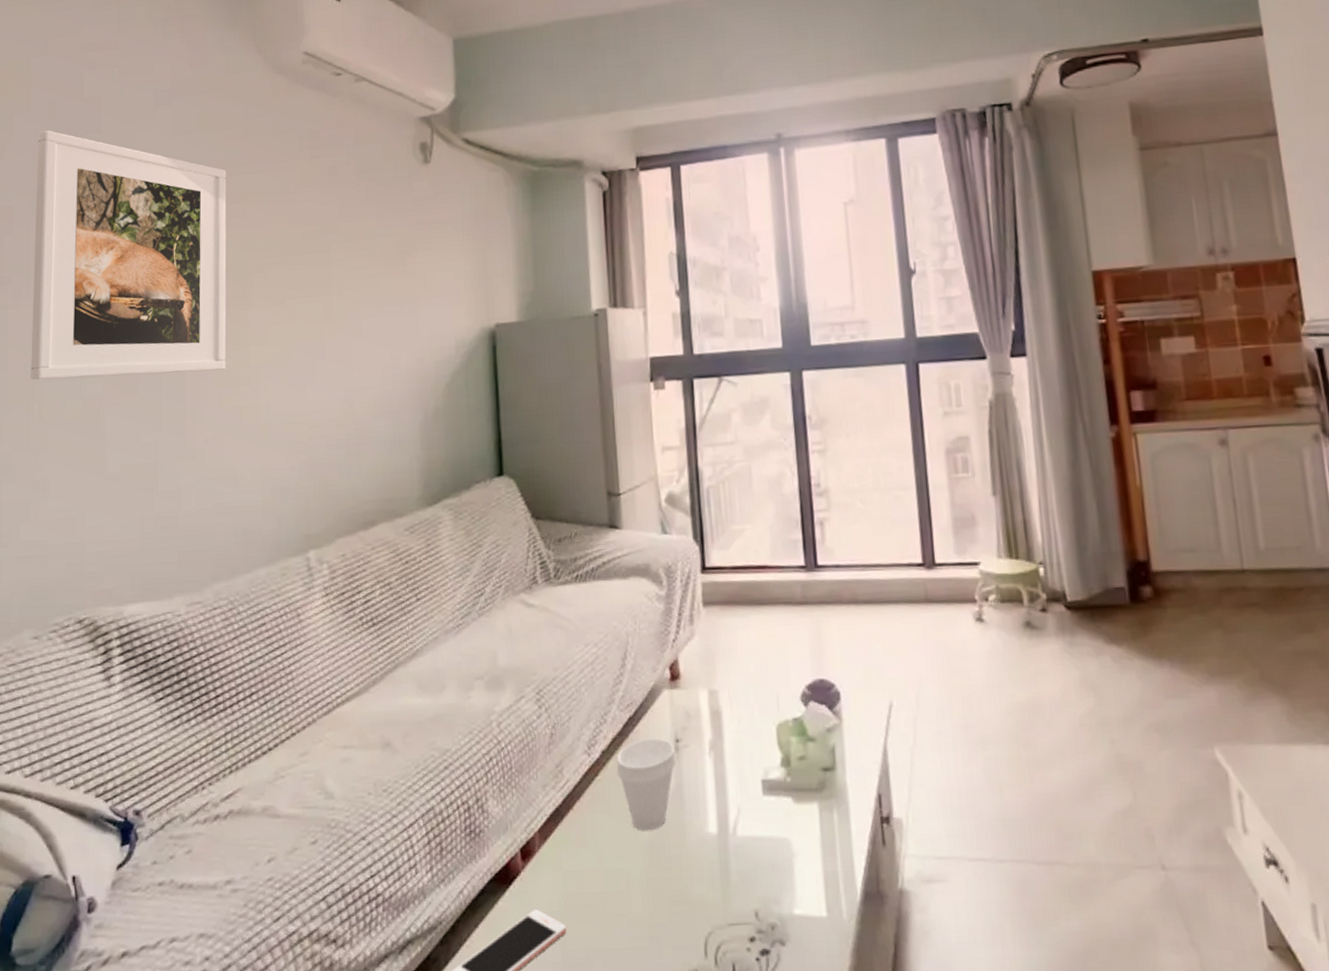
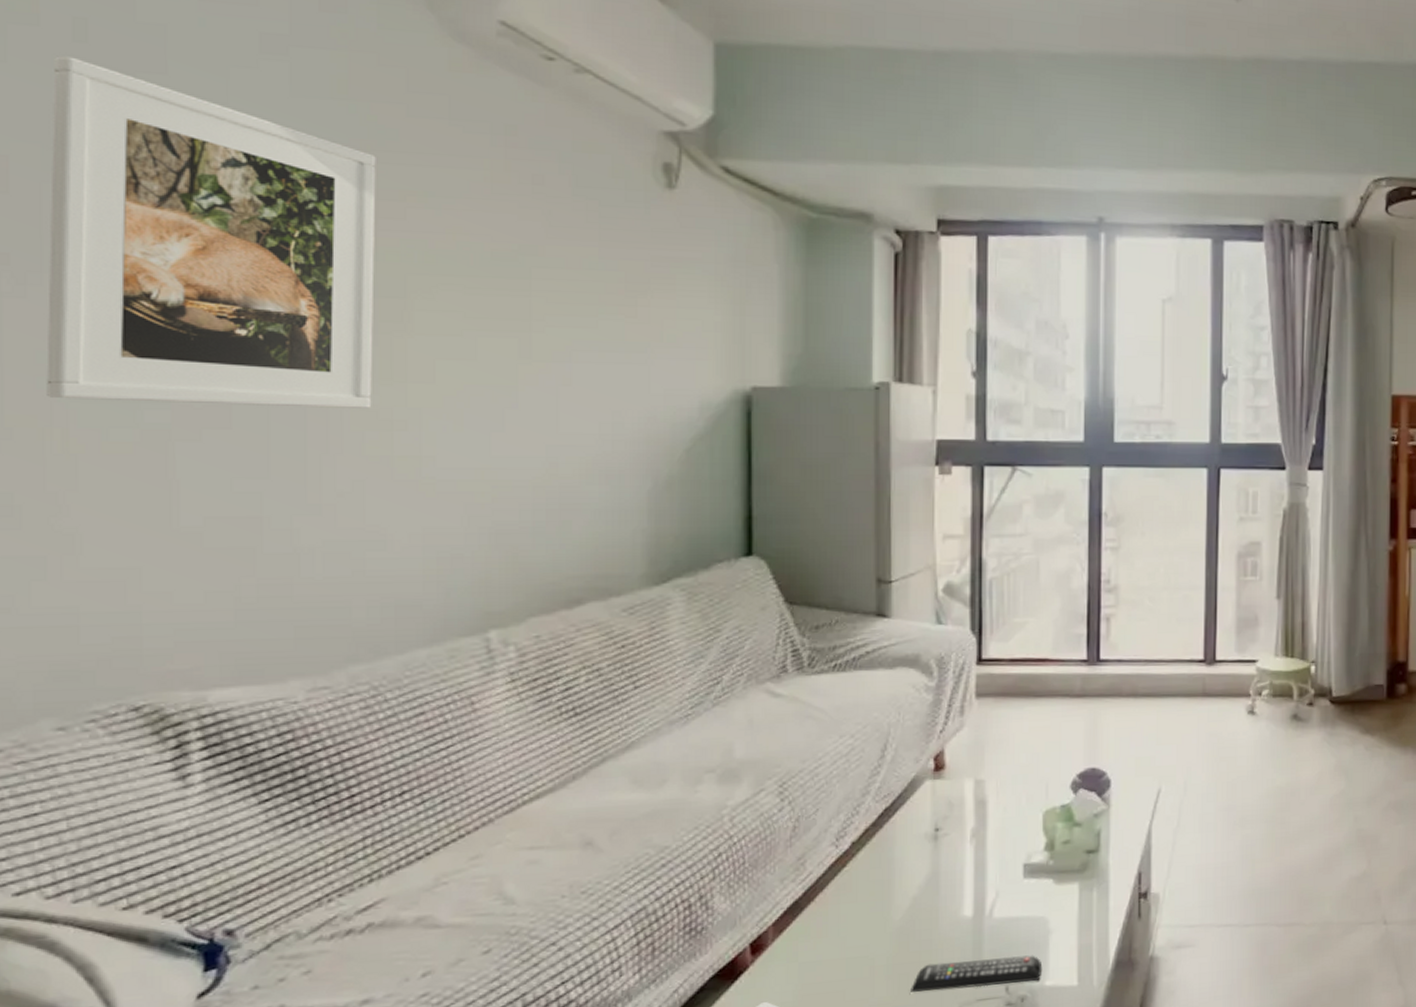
cup: present [617,738,675,831] -> none [868,827,933,918]
remote control: none [665,879,790,912] -> present [911,955,1043,993]

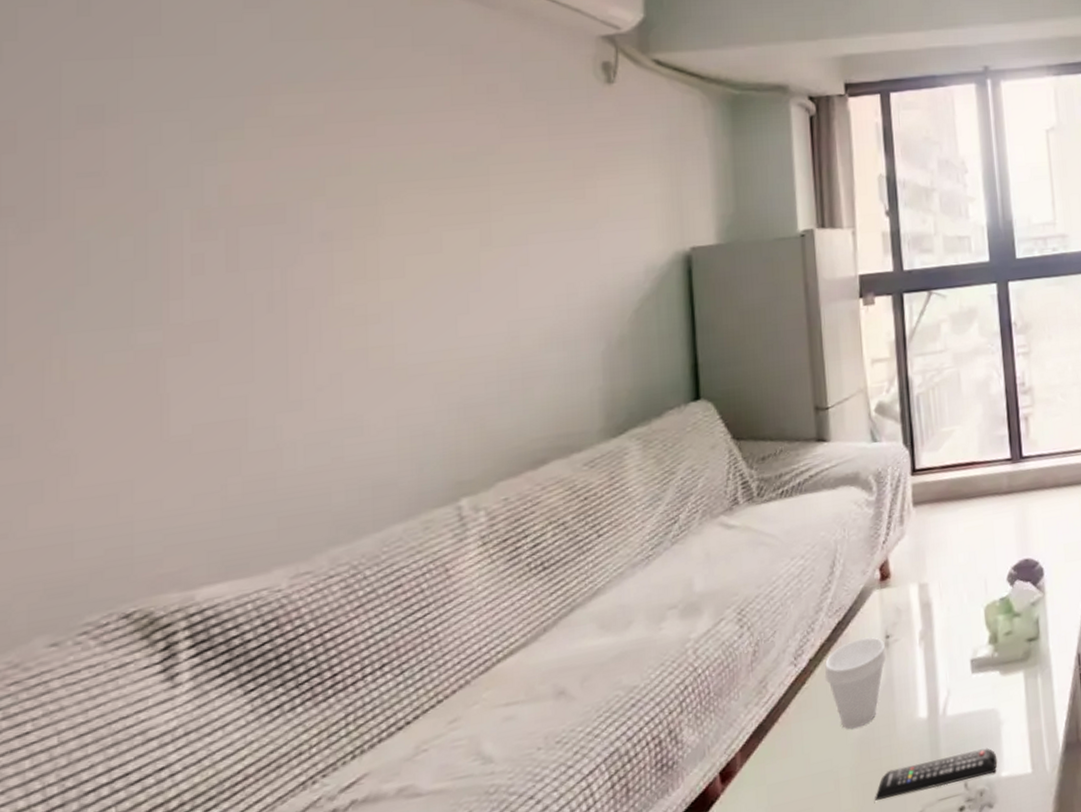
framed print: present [46,56,376,408] -> none [47,29,349,332]
cup: none [868,827,933,918] -> present [825,637,886,729]

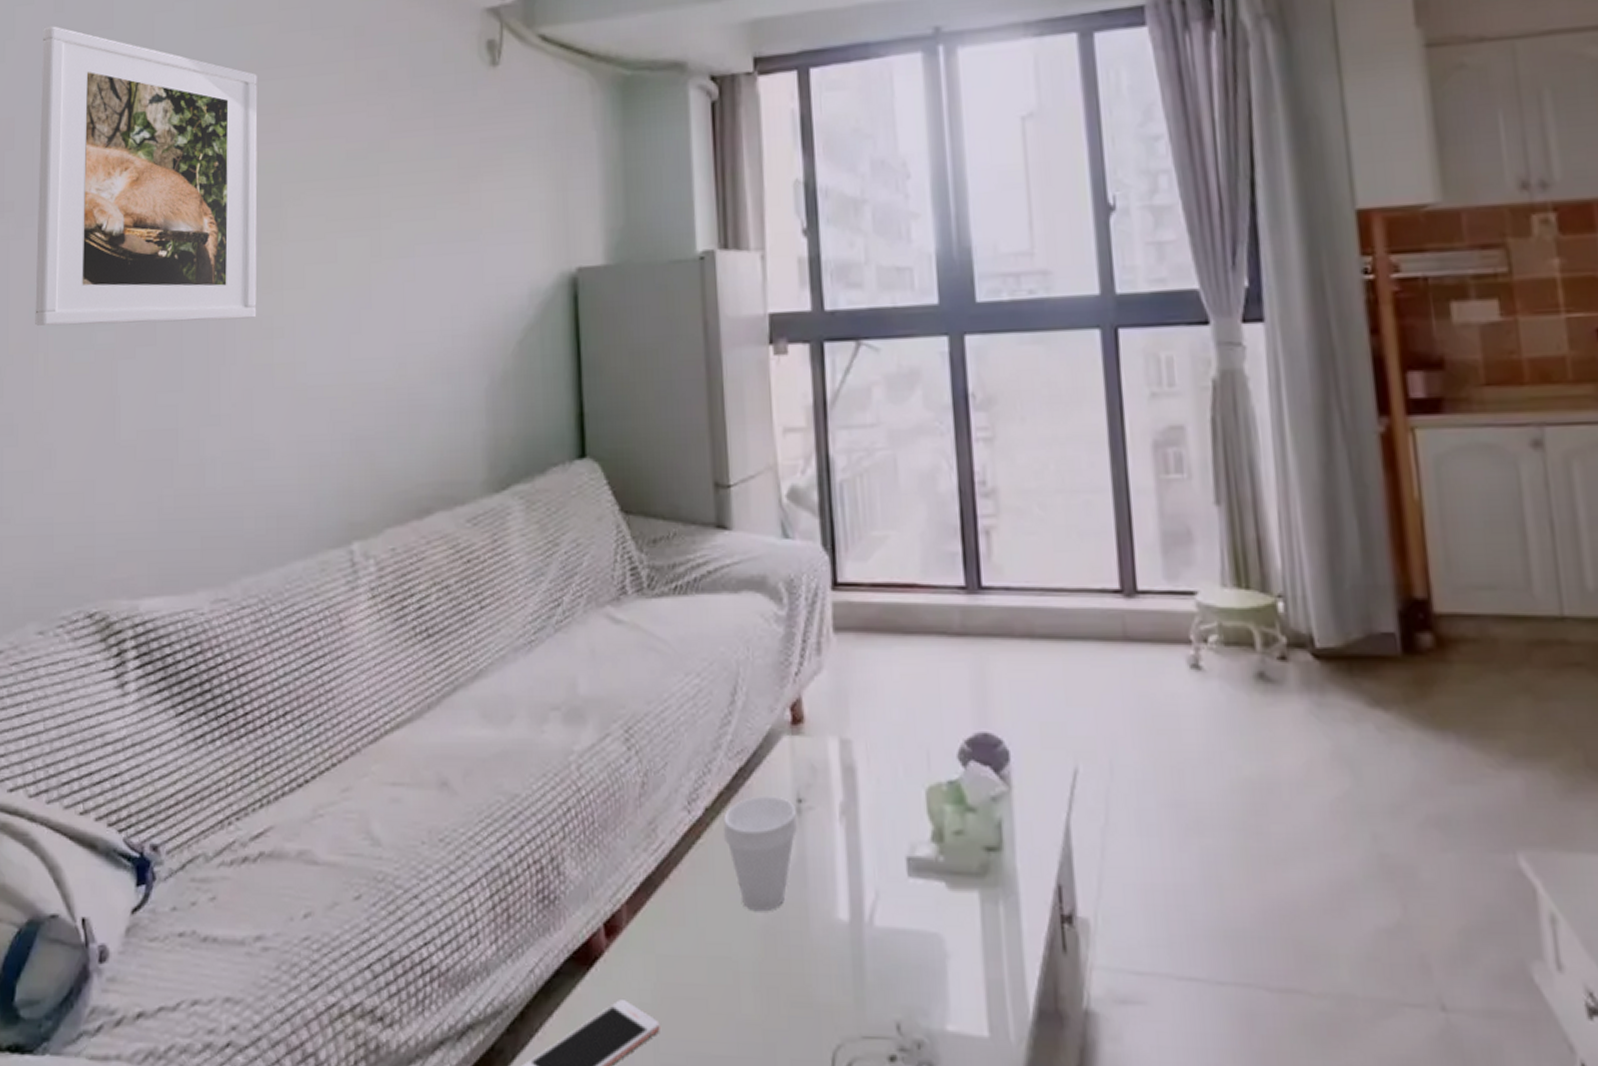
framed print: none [47,29,349,332] -> present [35,26,258,326]
remote control: present [875,748,998,801] -> none [782,978,942,1023]

